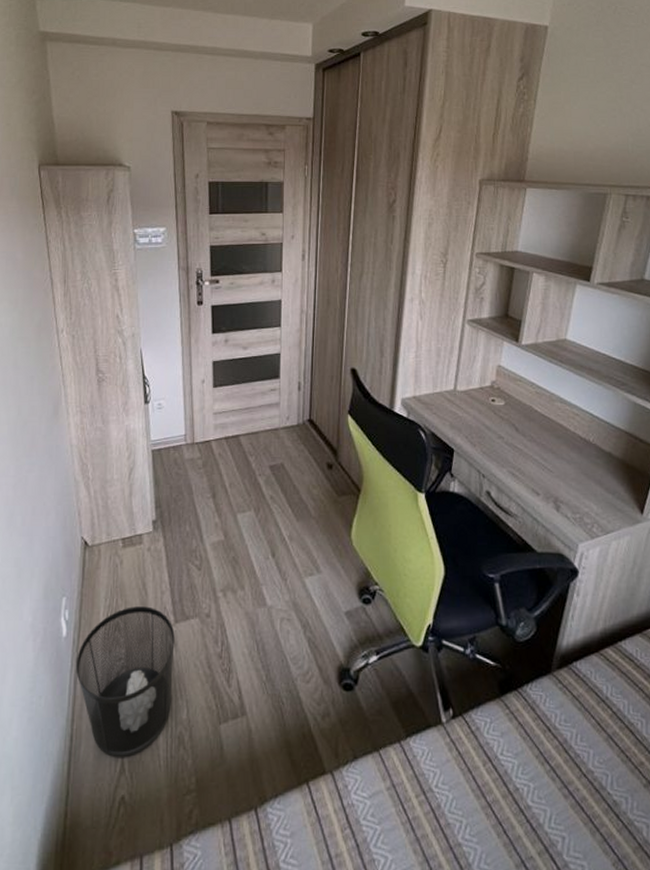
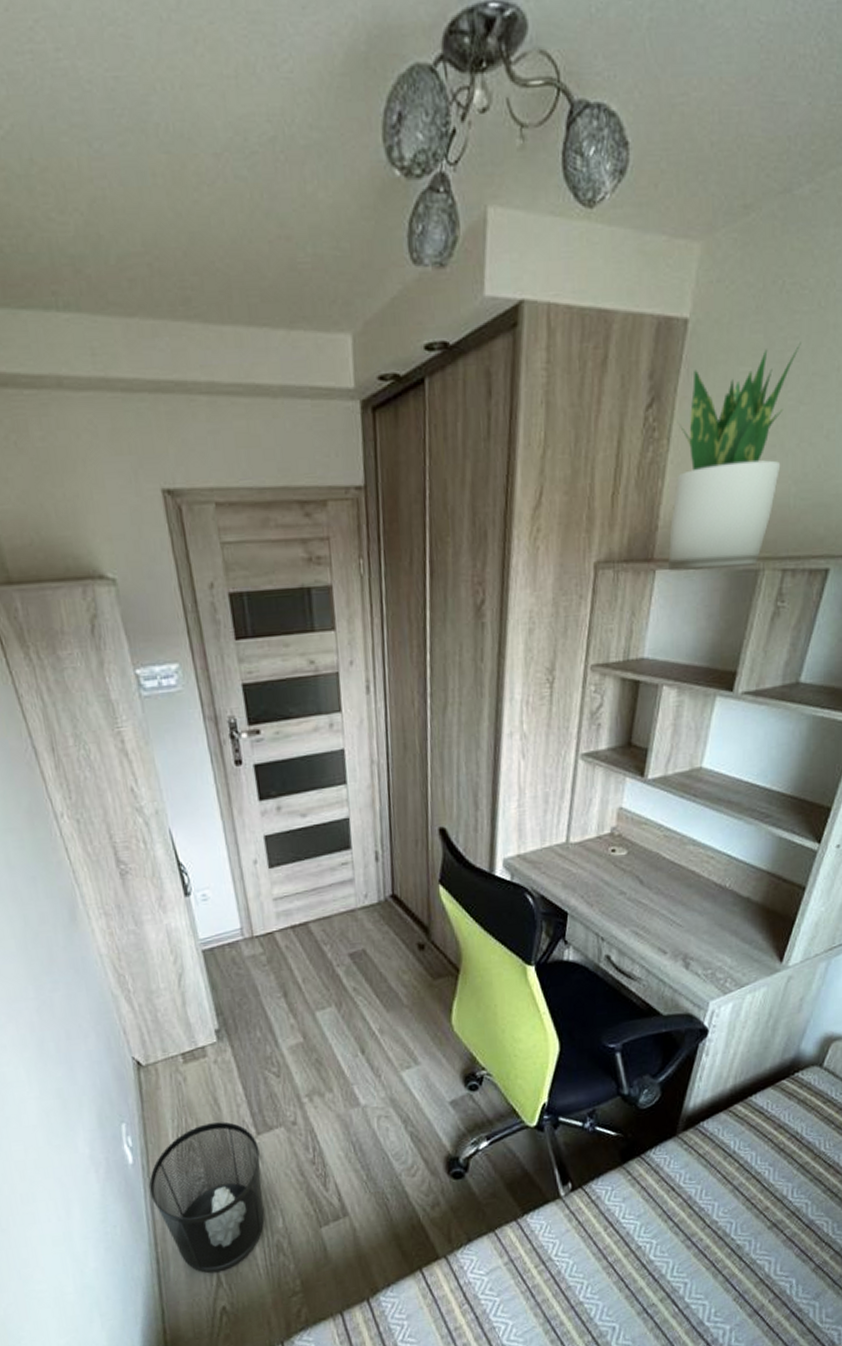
planter: none [536,44,631,190] -> present [668,342,801,571]

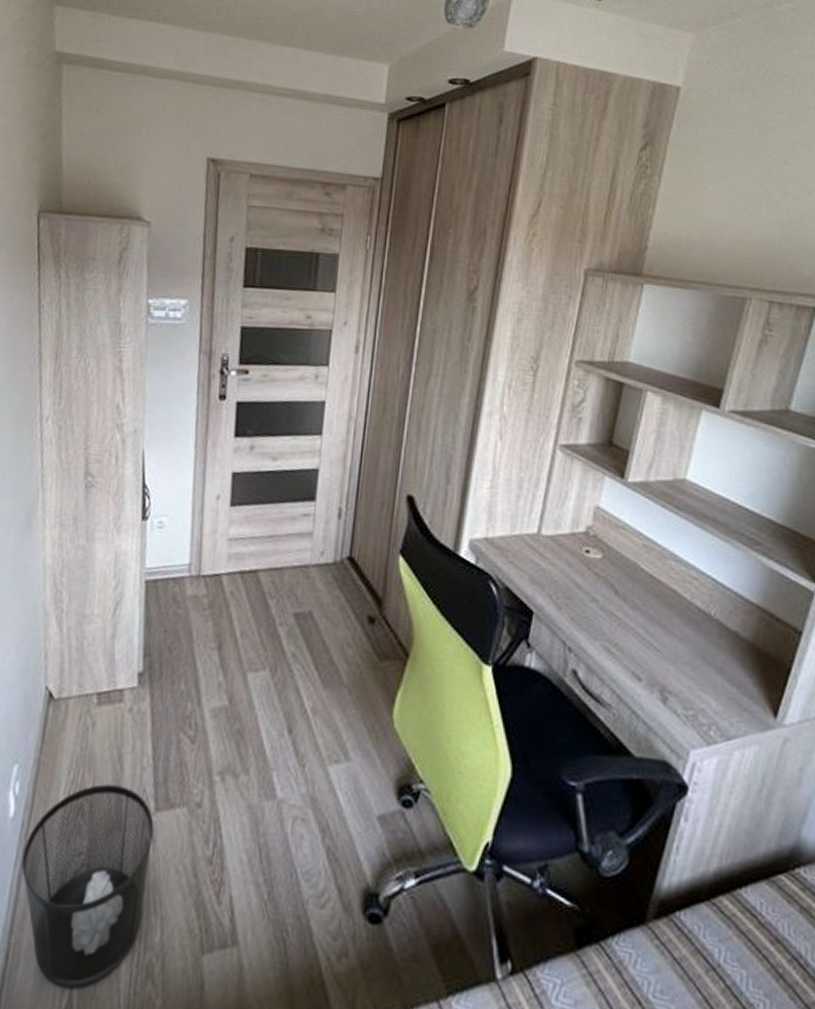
planter: present [668,342,801,571] -> none [656,116,784,293]

